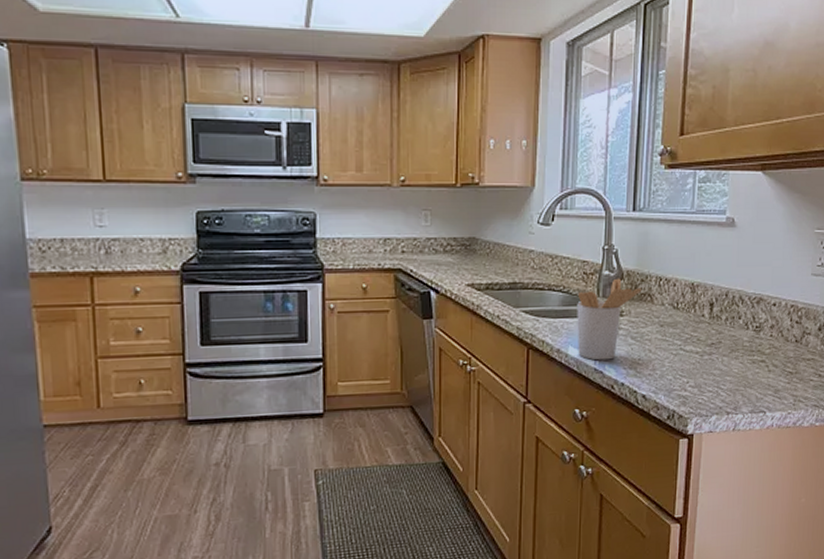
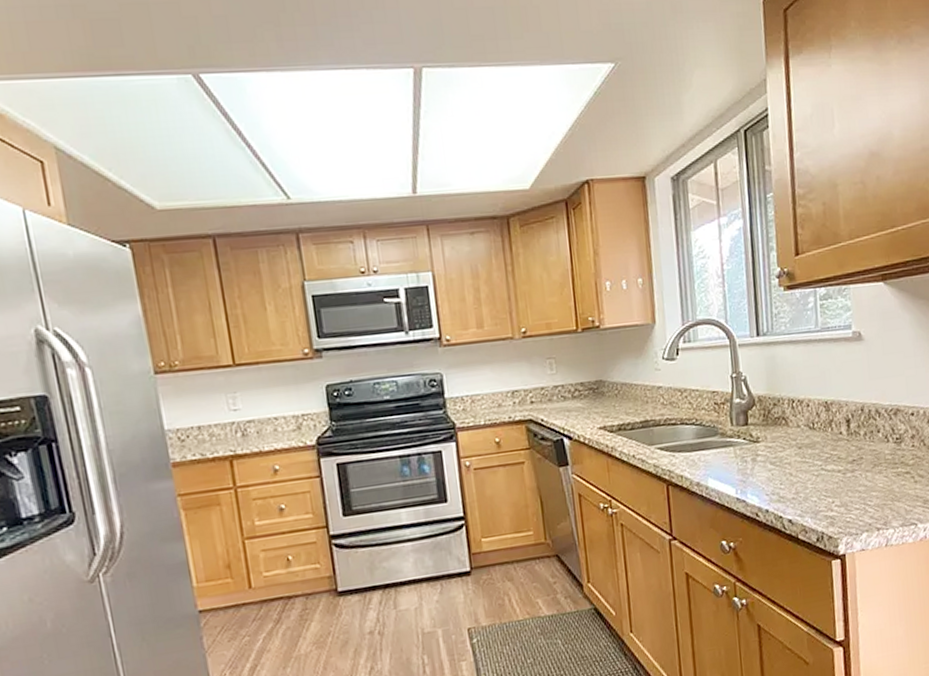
utensil holder: present [577,278,642,361] -> none [710,404,776,490]

